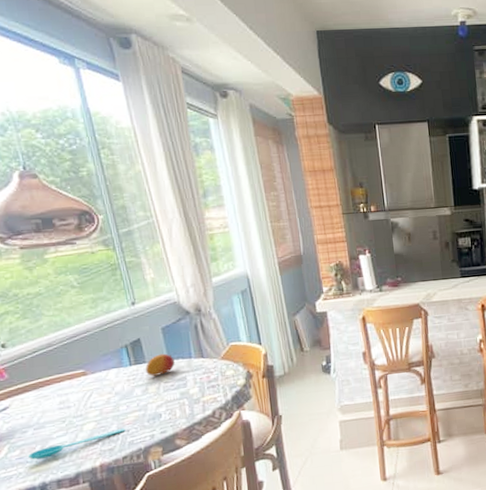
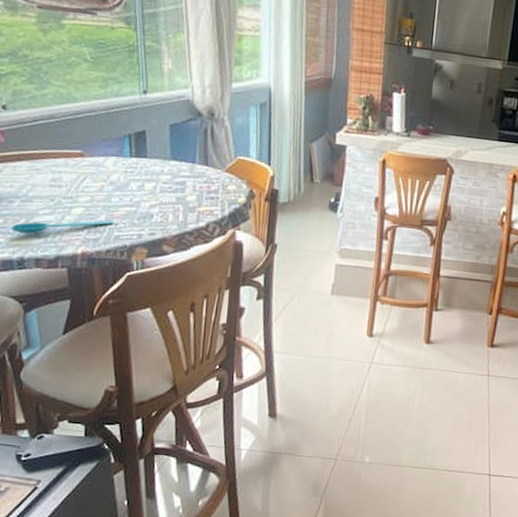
fruit: present [146,353,175,376] -> none [145,151,177,174]

